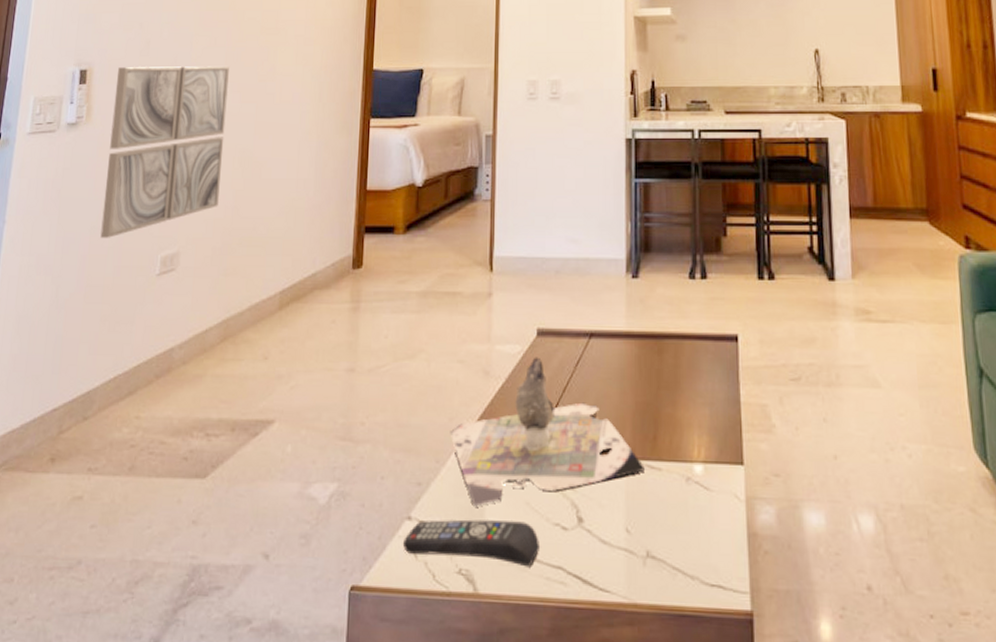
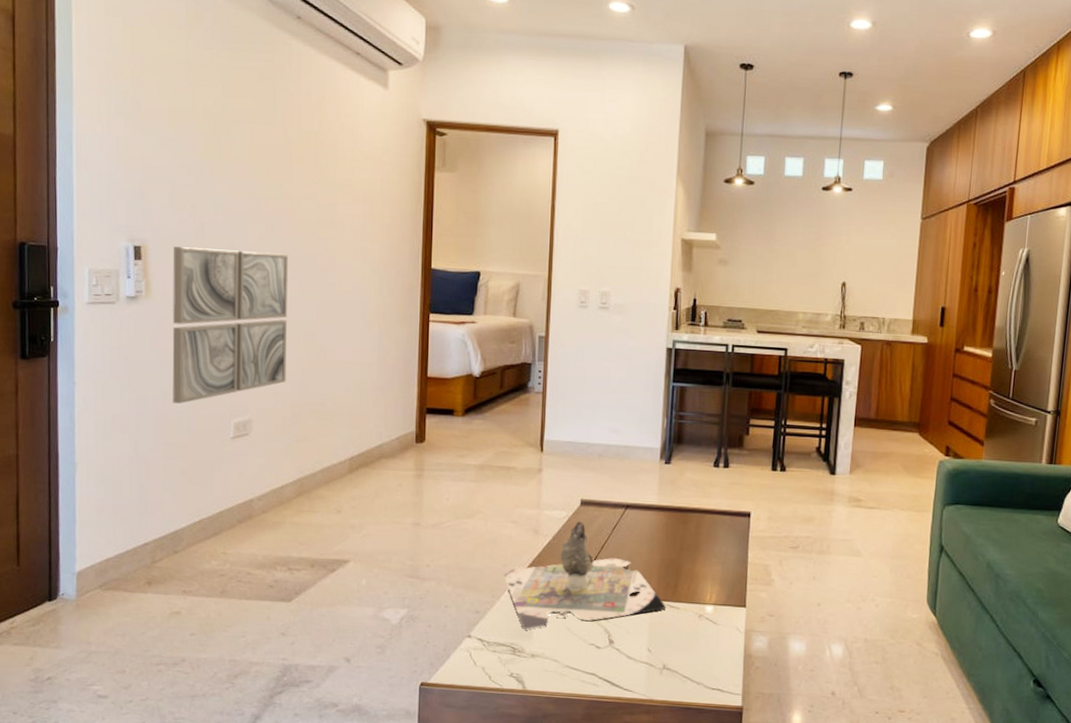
remote control: present [402,519,539,567] -> none [463,638,577,673]

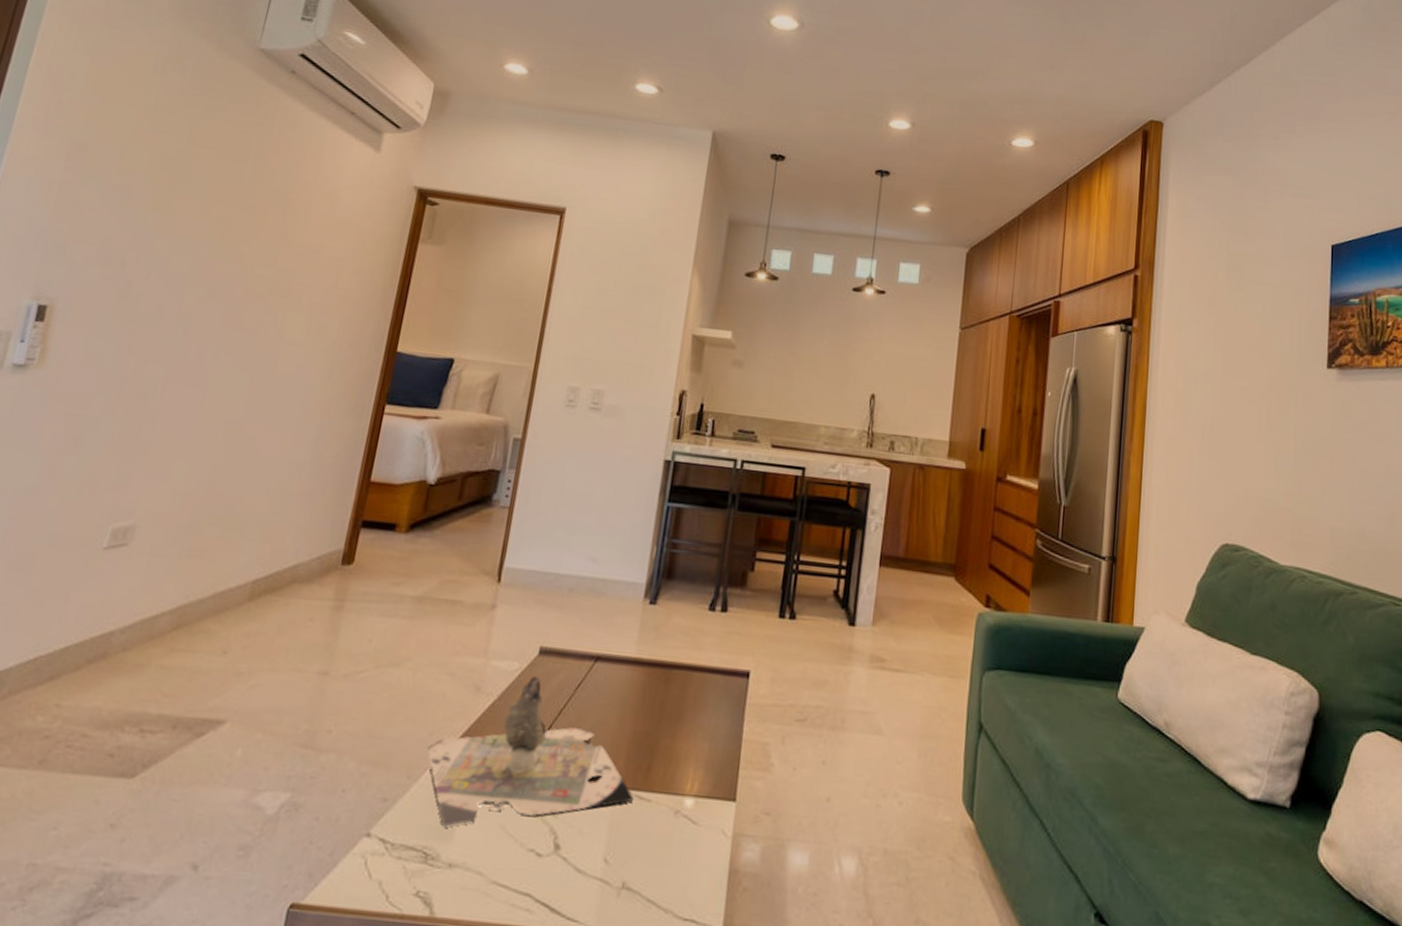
wall art: present [172,246,288,404] -> none [38,308,226,501]

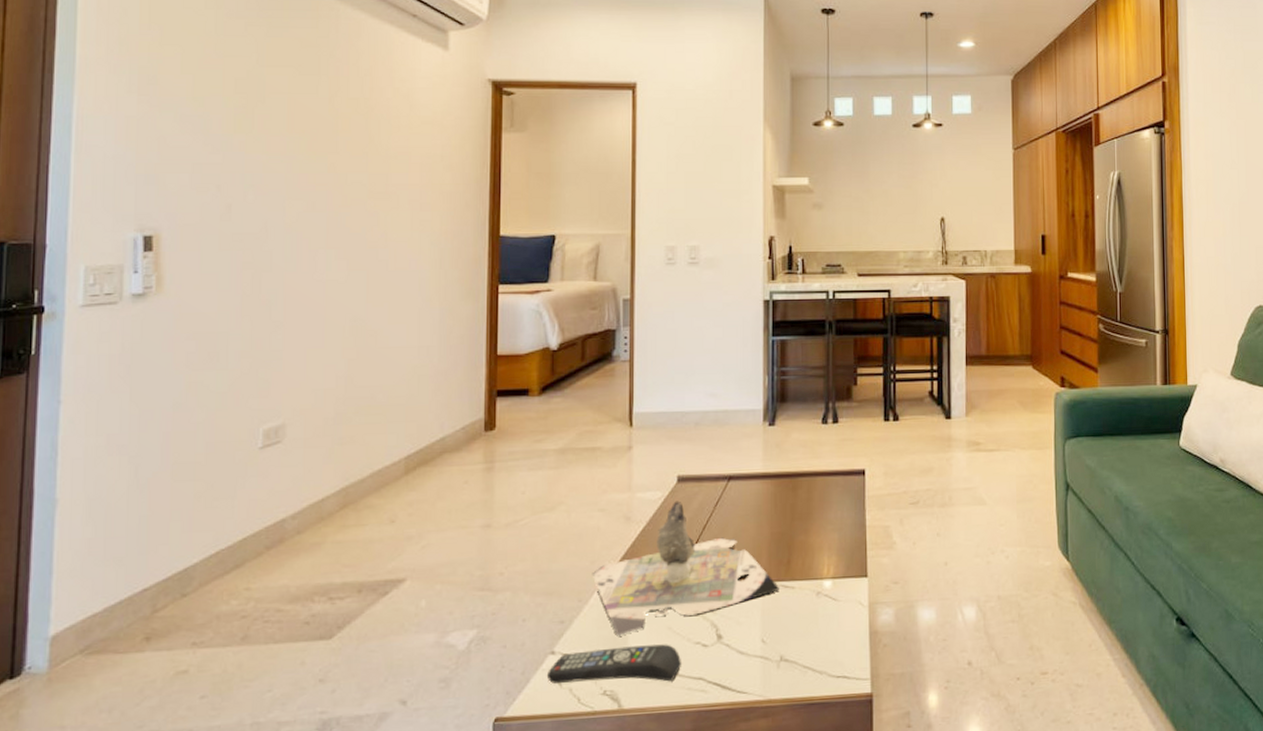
remote control: none [356,838,510,893] -> present [546,644,681,683]

